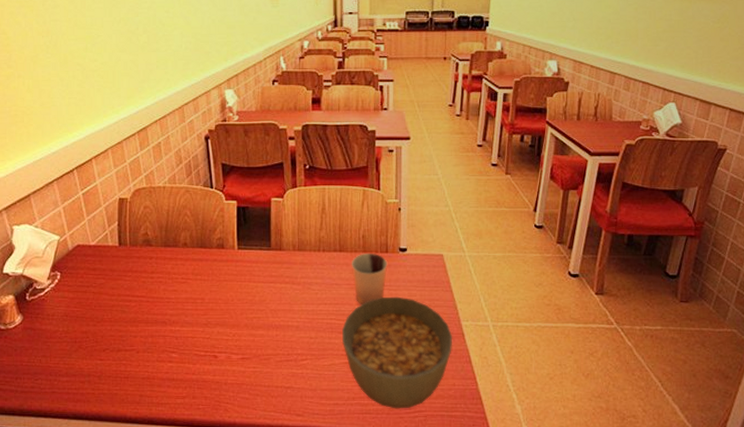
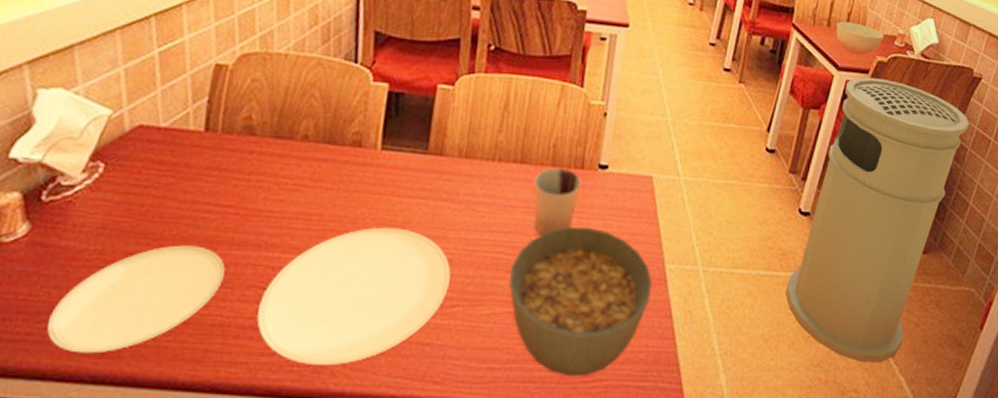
plate: none [42,325,145,399] -> present [47,245,225,354]
plate: none [171,305,299,405] -> present [257,227,451,367]
trash can: none [565,159,718,393] -> present [786,77,969,362]
bowl: none [585,113,630,141] -> present [836,20,884,56]

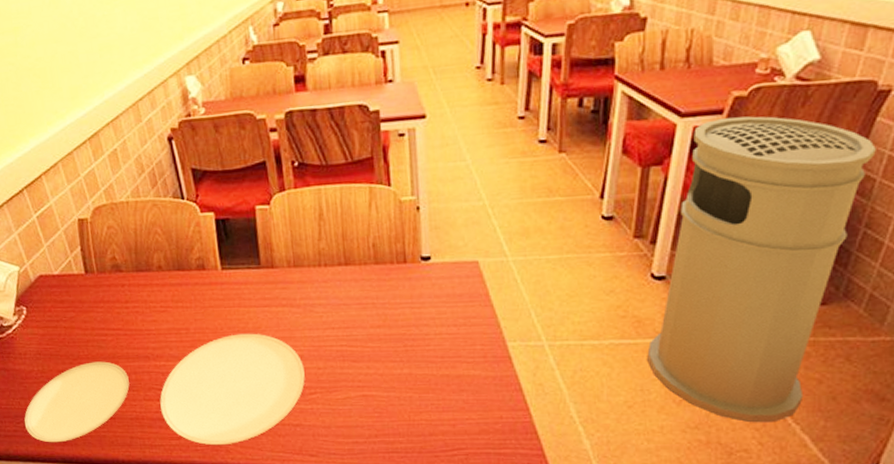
soup bowl: present [509,226,653,377] -> none [356,315,497,447]
cup: present [533,168,582,235] -> none [360,265,408,327]
bowl: present [836,20,884,56] -> none [672,57,740,95]

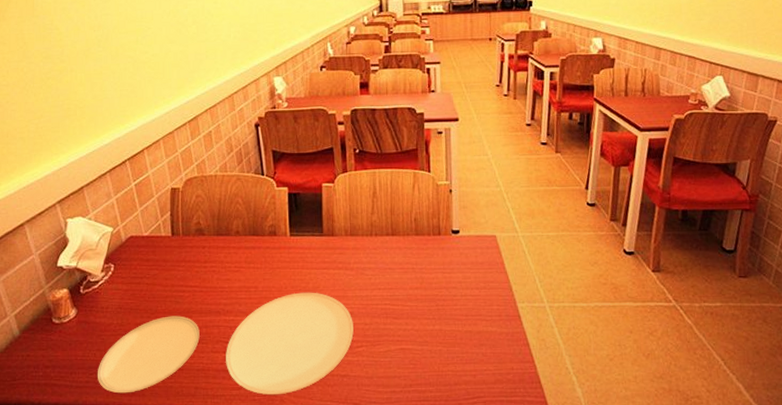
trash can: present [647,116,876,422] -> none [623,133,771,372]

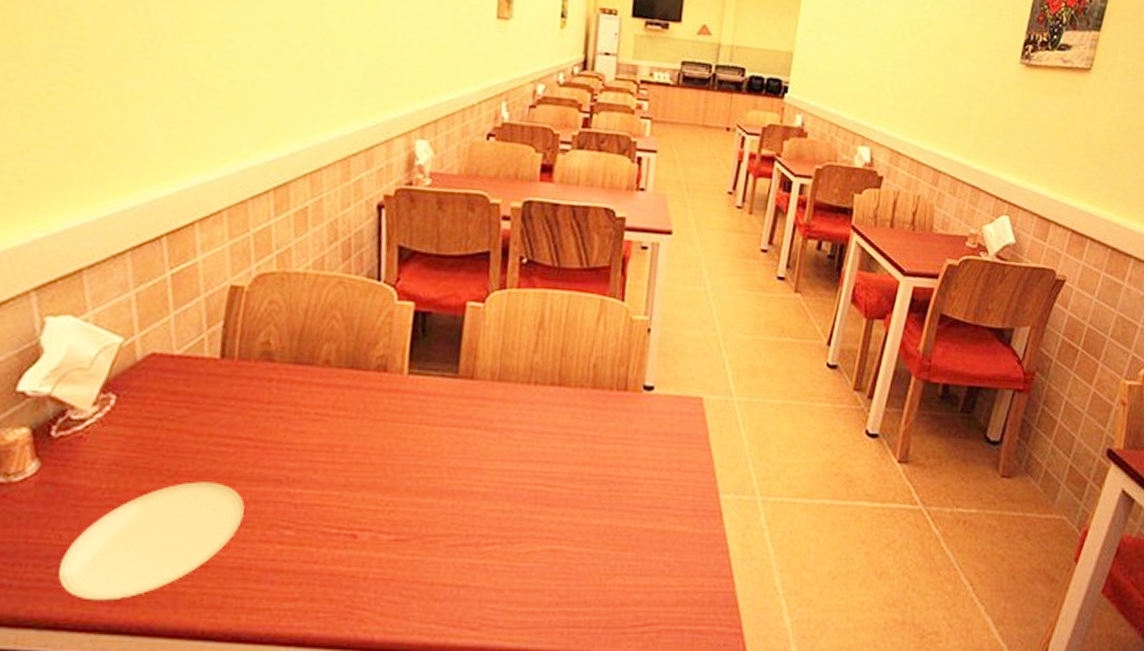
plate: present [226,292,354,396] -> none [279,458,486,612]

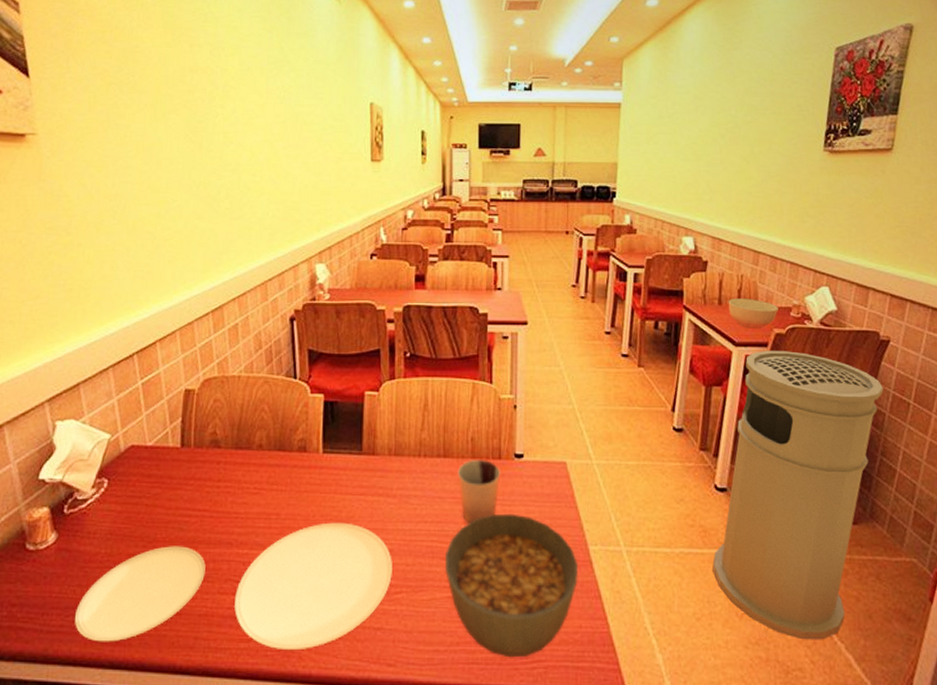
plate: none [279,458,486,612] -> present [234,522,392,651]
soup bowl: none [549,454,707,621] -> present [445,513,579,658]
cup: none [573,390,626,464] -> present [457,460,501,523]
trash can: none [854,283,1053,600] -> present [712,351,884,639]
bowl: none [900,221,954,259] -> present [728,297,779,330]

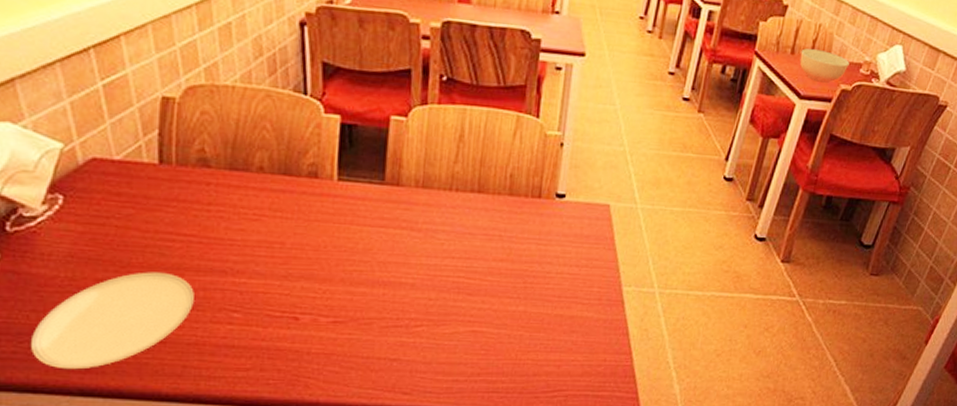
plate: present [234,522,392,651] -> none [230,254,414,380]
soup bowl: present [445,513,579,658] -> none [471,252,610,388]
cup: present [457,460,501,523] -> none [491,197,540,261]
trash can: present [712,351,884,639] -> none [739,106,931,373]

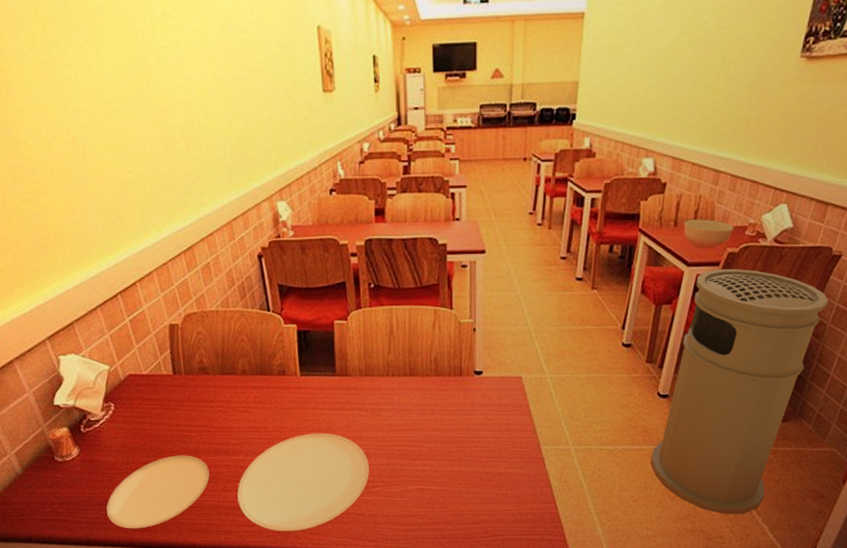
plate: none [230,254,414,380] -> present [237,433,369,532]
trash can: none [739,106,931,373] -> present [651,269,828,514]

